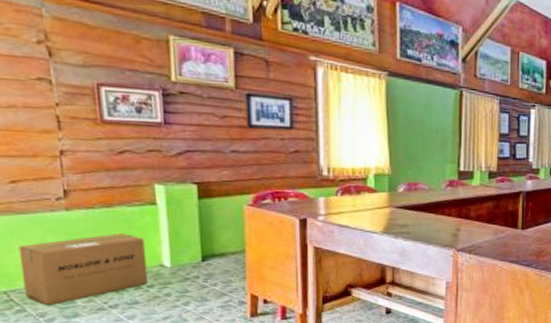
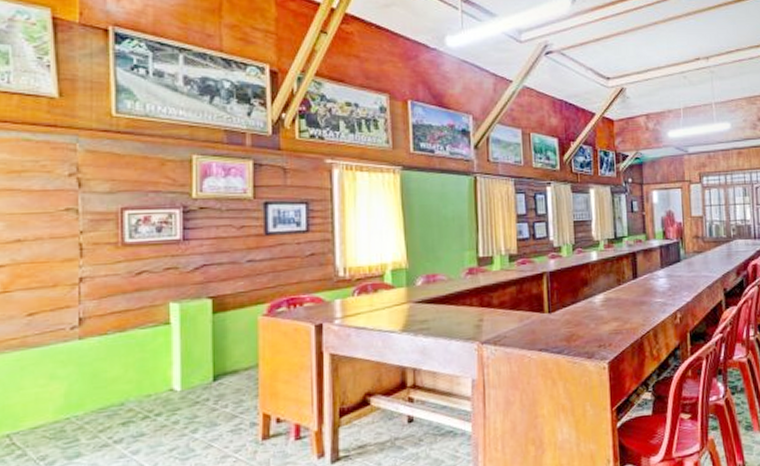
box: present [18,233,149,305] -> none [27,358,157,446]

